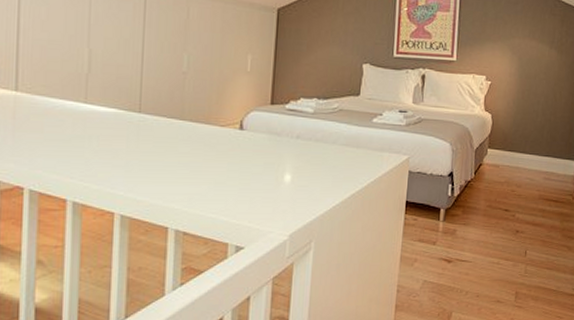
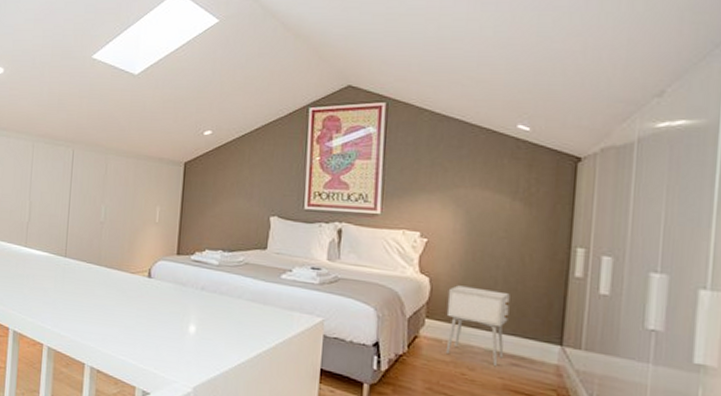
nightstand: none [501,119,546,181] -> present [445,285,510,366]

